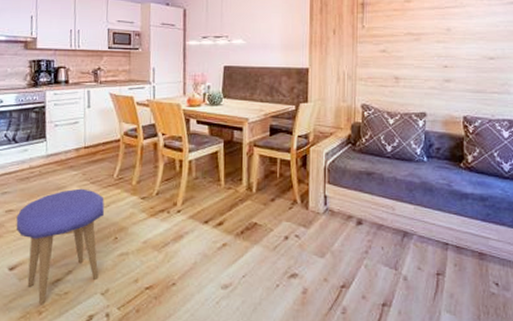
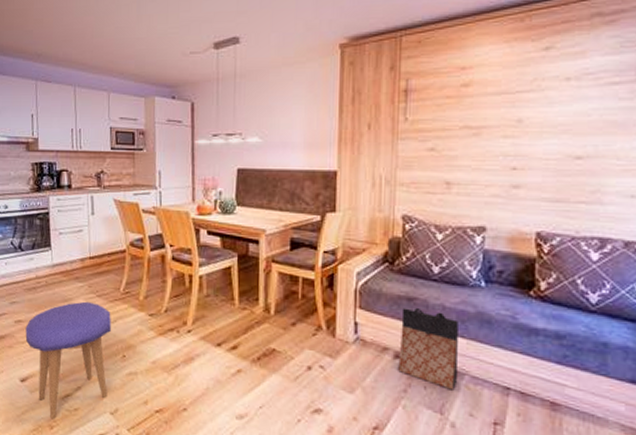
bag: none [361,181,407,249] -> present [398,308,458,390]

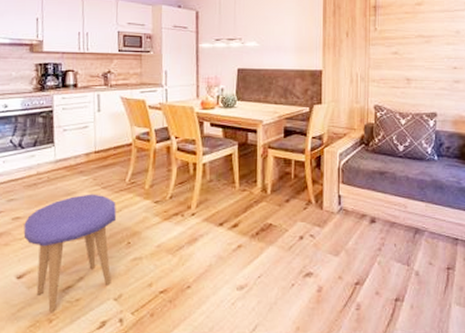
bag: present [398,308,458,390] -> none [374,180,419,245]

